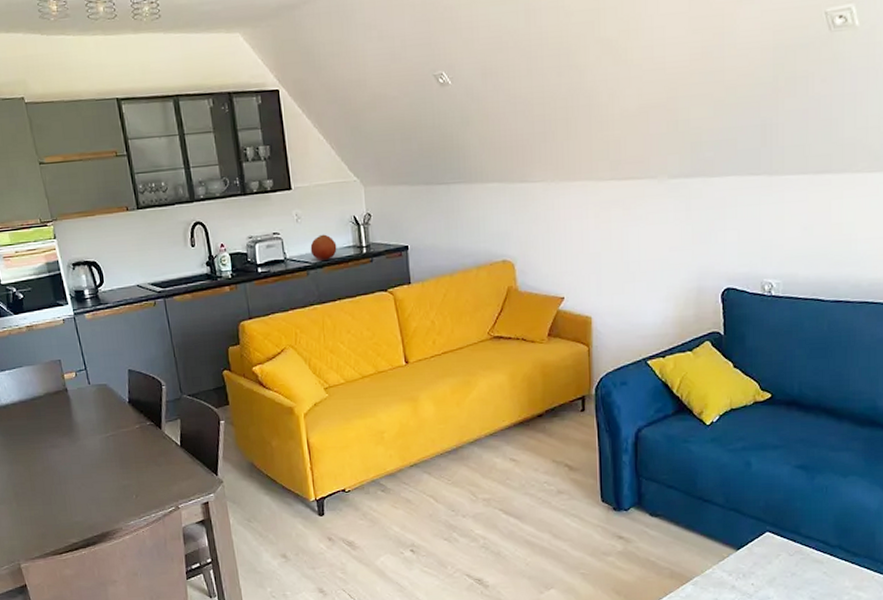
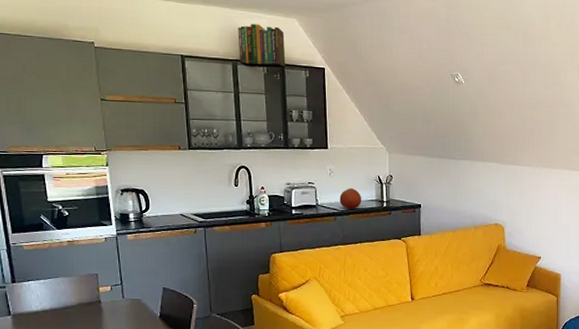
books: none [175,47,234,102] -> present [238,24,286,68]

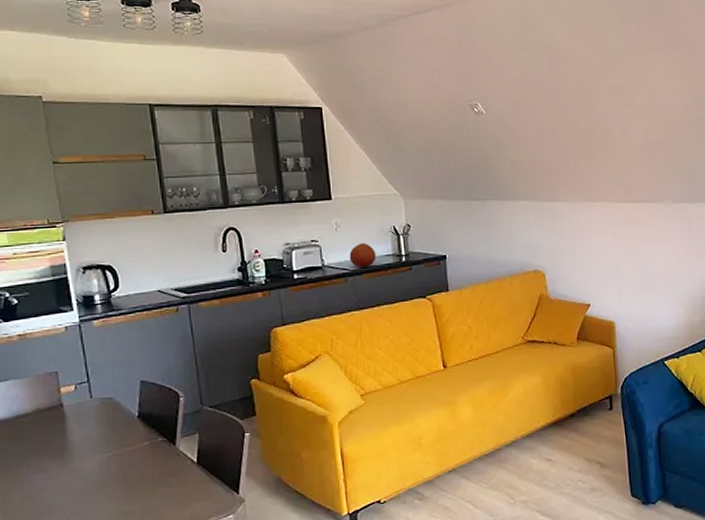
books: present [238,24,286,68] -> none [216,63,275,113]

